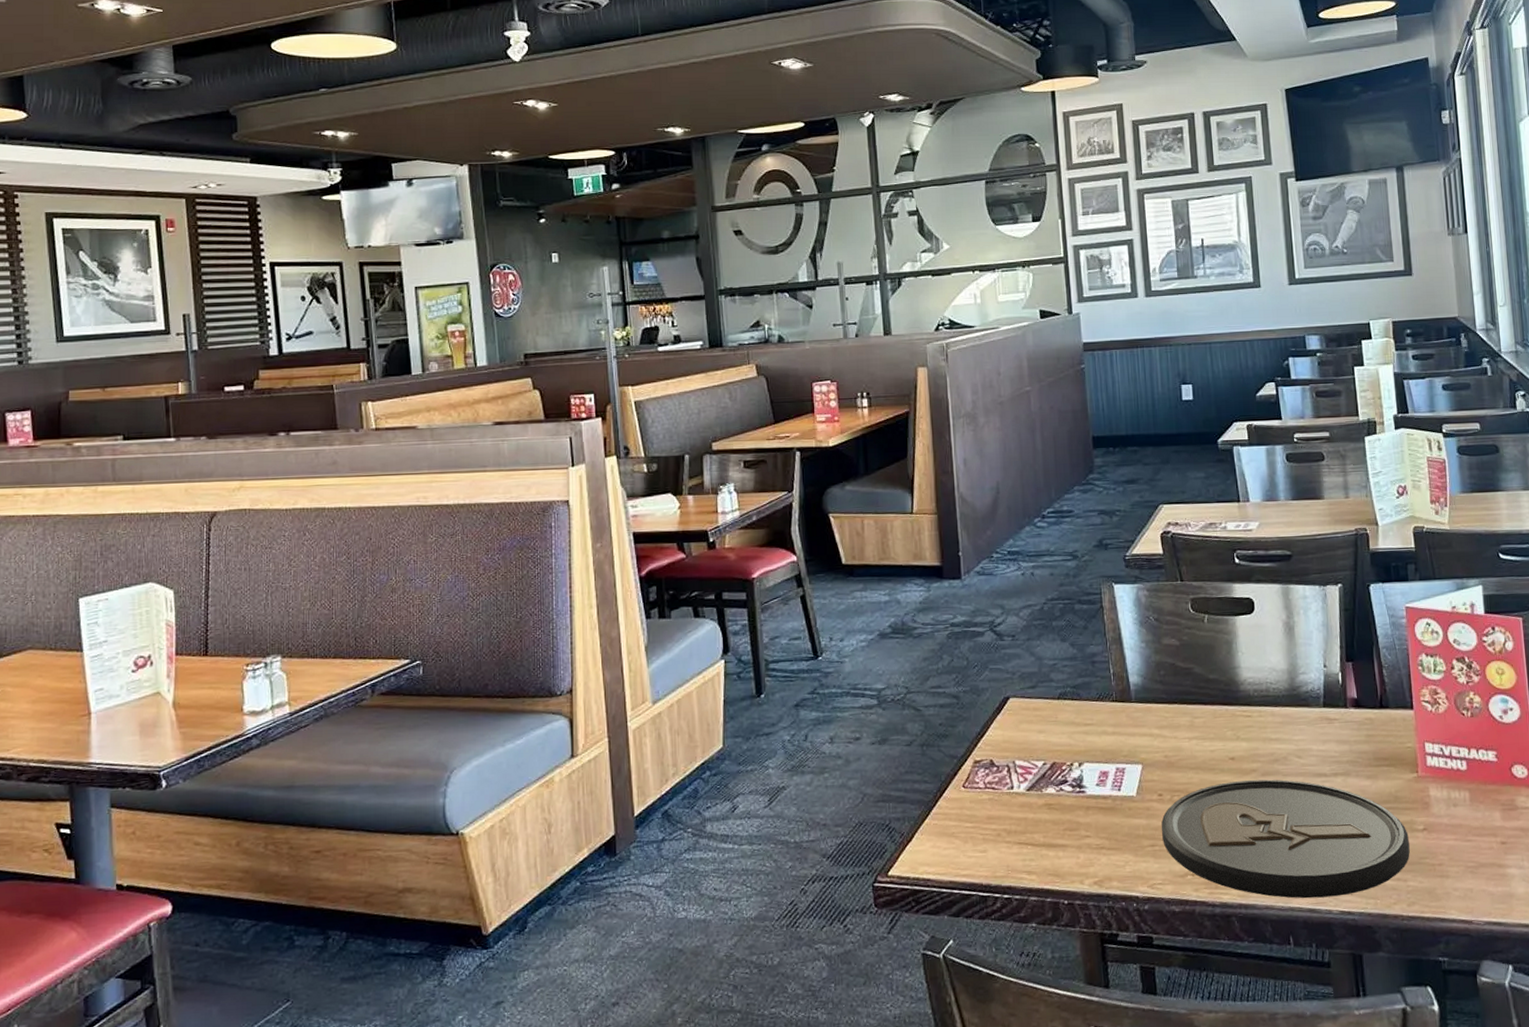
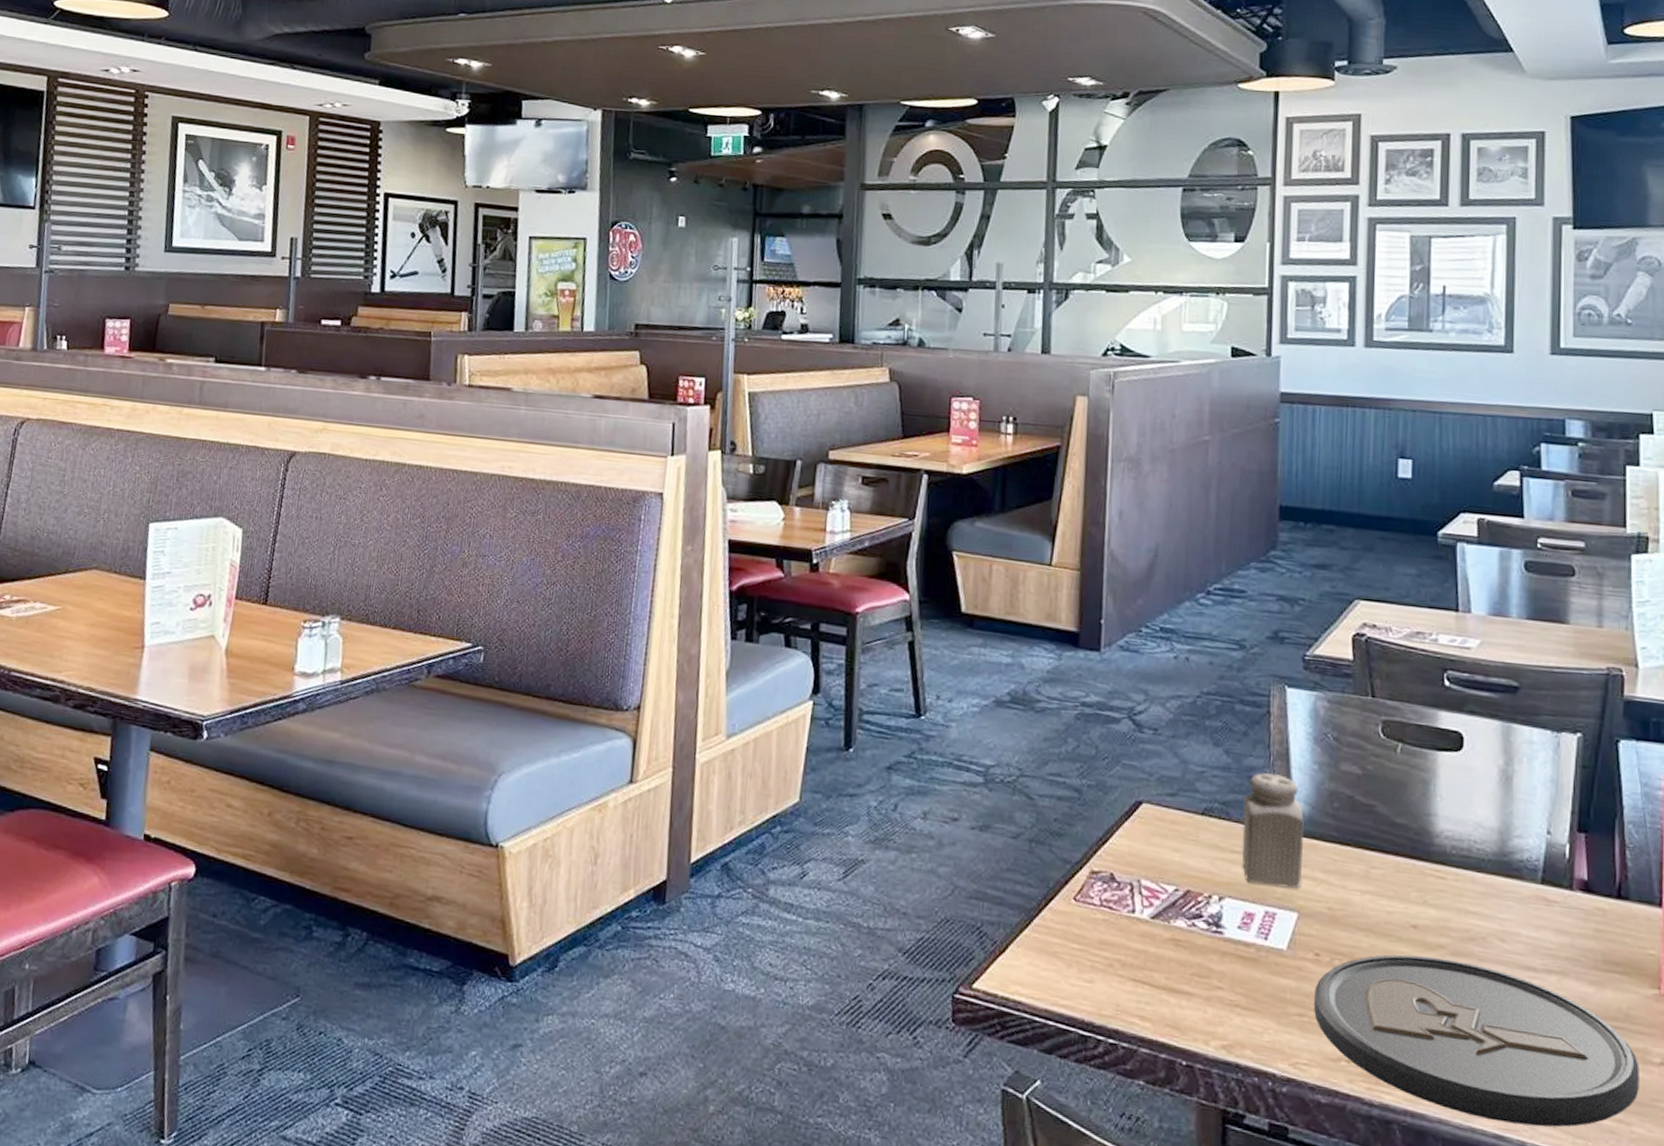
salt shaker: none [1089,655,1143,748] -> present [1242,772,1305,889]

